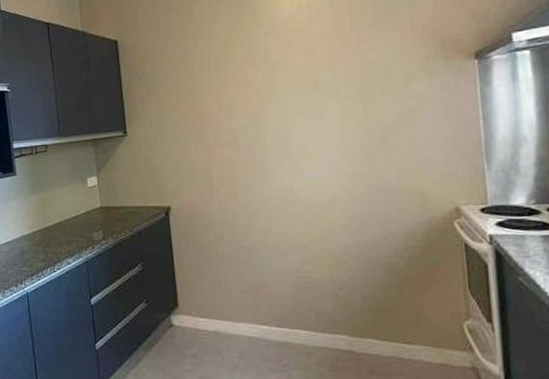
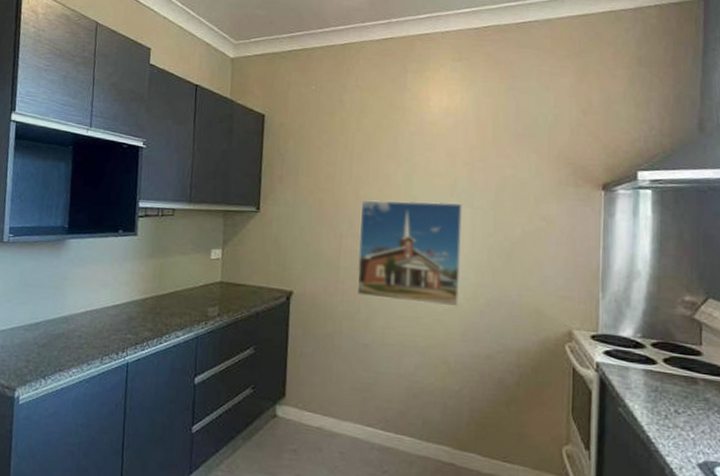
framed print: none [225,96,338,202] -> present [356,200,462,307]

